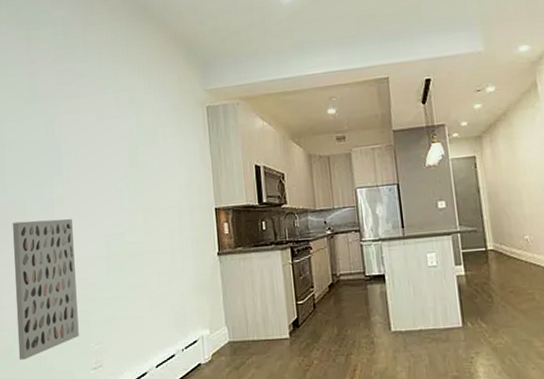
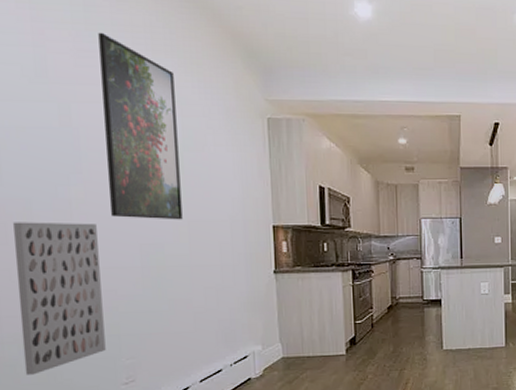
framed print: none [74,53,139,212] -> present [98,32,183,220]

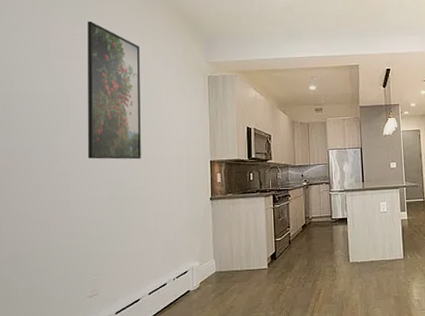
wall art: present [13,222,106,375] -> none [14,164,77,291]

